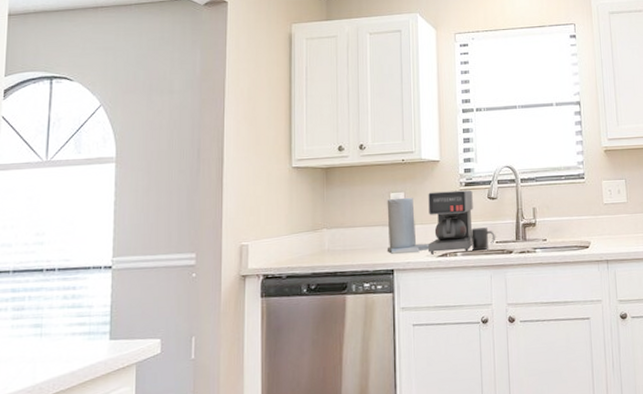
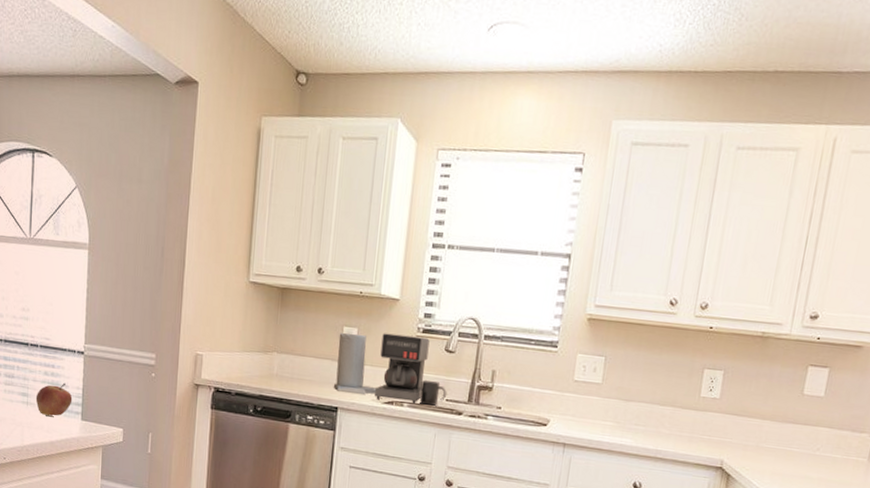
fruit: none [52,303,98,344] -> present [35,382,73,417]

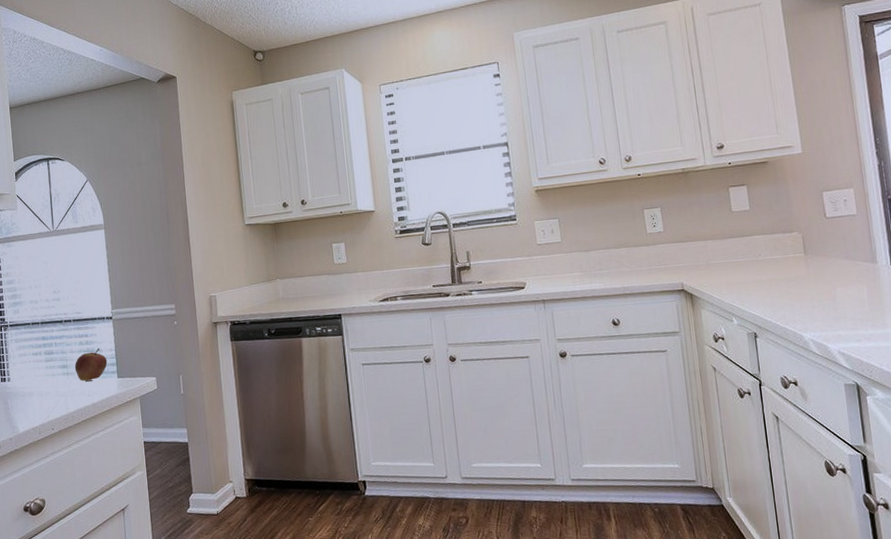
paper towel: present [334,332,377,395] -> none [329,246,372,301]
coffee maker: present [375,333,430,403] -> none [366,237,412,299]
mug: present [420,380,446,406] -> none [409,272,432,295]

